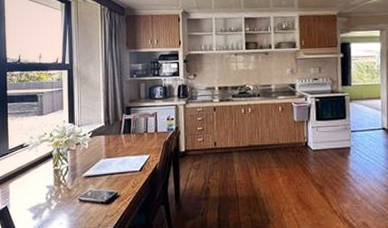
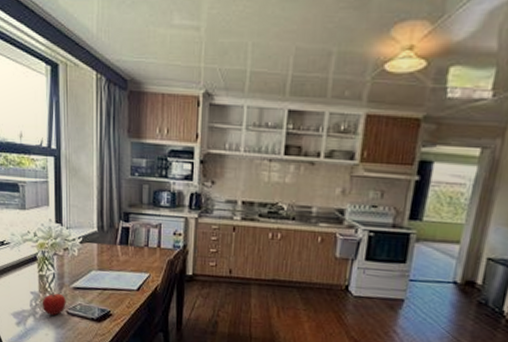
fruit: none [56,183,79,205] -> present [42,292,66,316]

